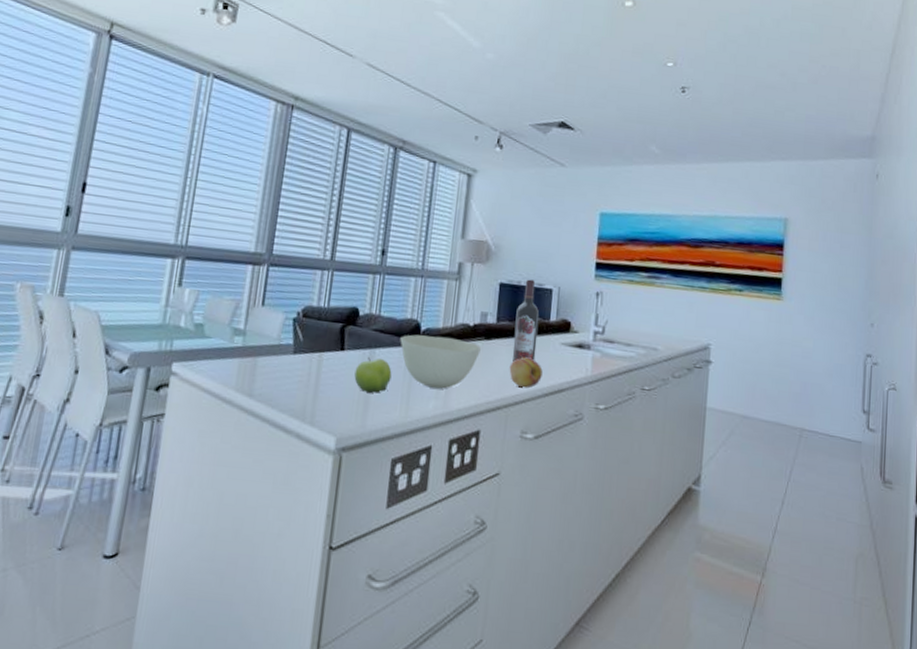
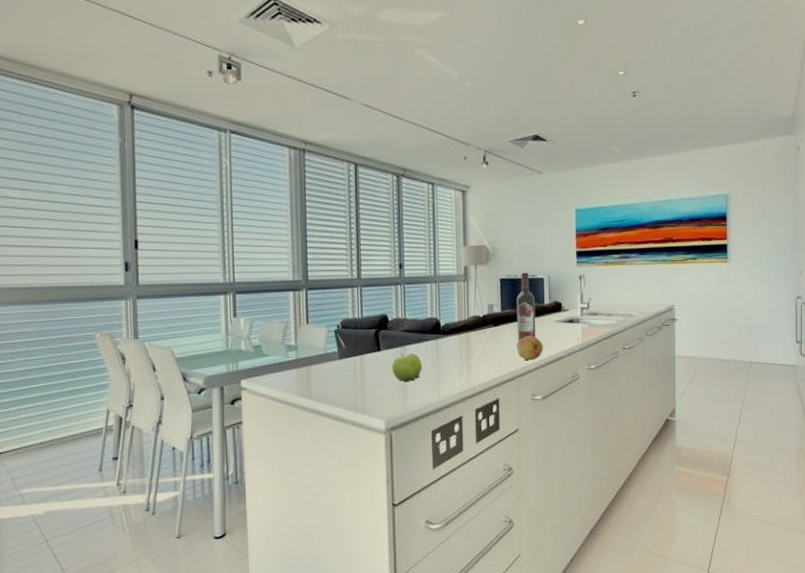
bowl: present [400,334,481,389] -> none [425,328,491,371]

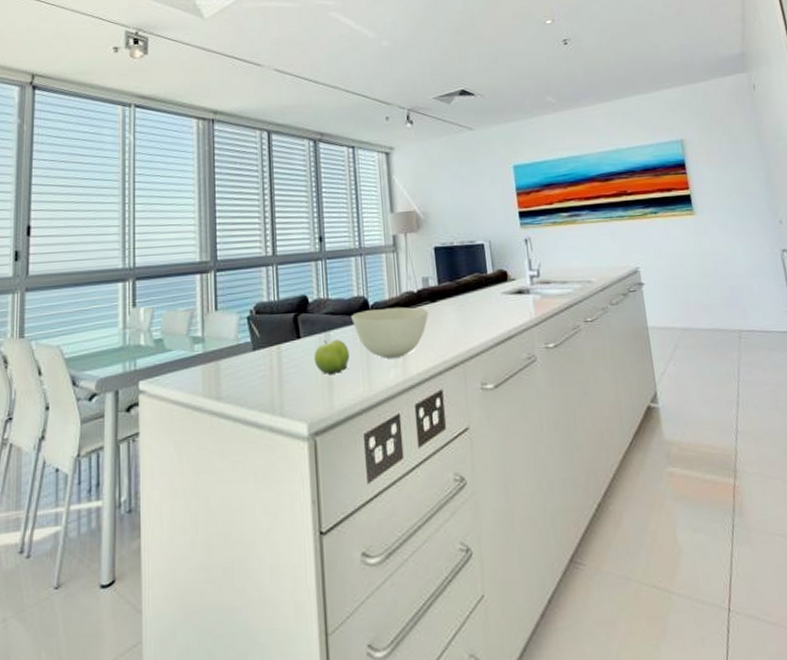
bowl: none [425,328,491,371] -> present [351,307,428,358]
wine bottle: present [516,272,536,342] -> none [454,238,481,320]
fruit: present [516,336,543,361] -> none [458,312,491,342]

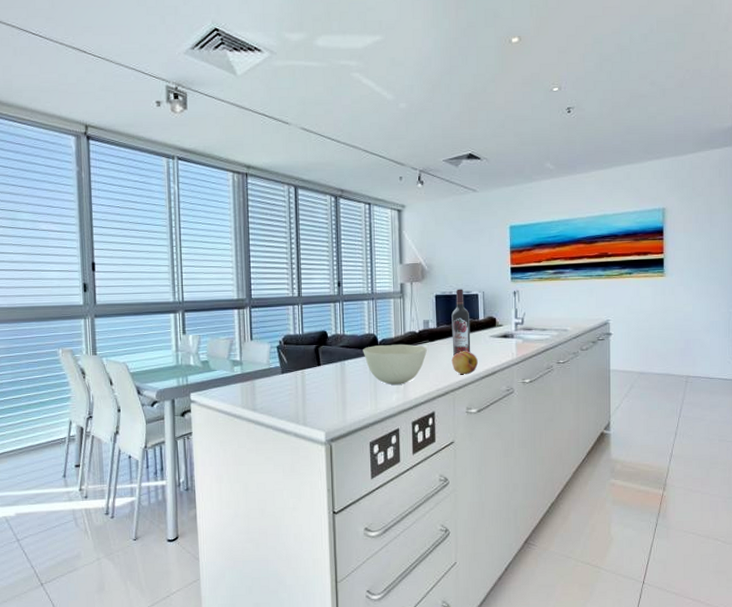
fruit: present [314,339,350,374] -> none [331,367,360,395]
wine bottle: none [454,238,481,320] -> present [451,289,471,357]
fruit: none [458,312,491,342] -> present [451,351,478,375]

